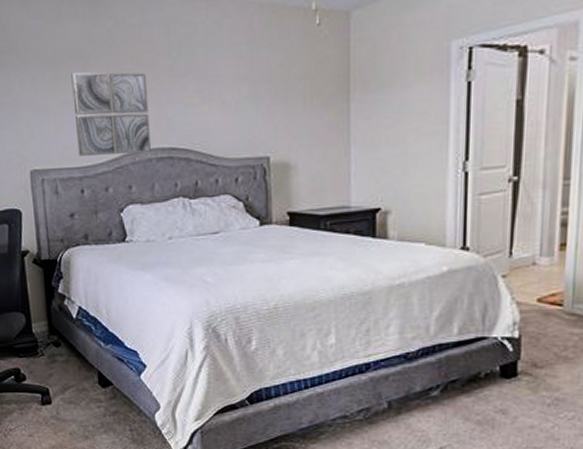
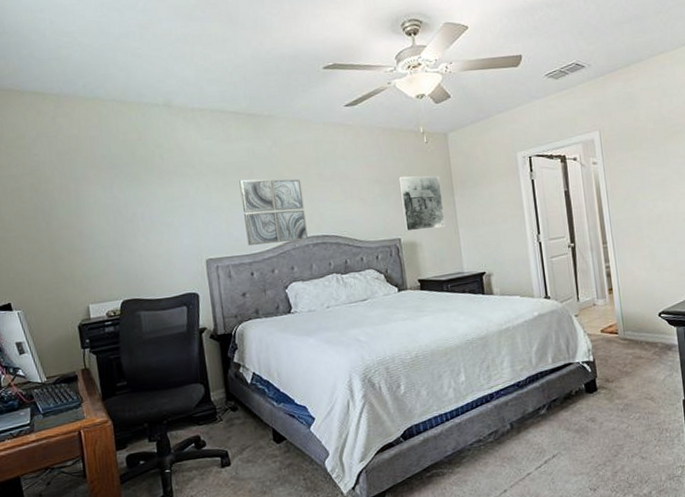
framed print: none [274,71,333,148] -> present [398,175,446,232]

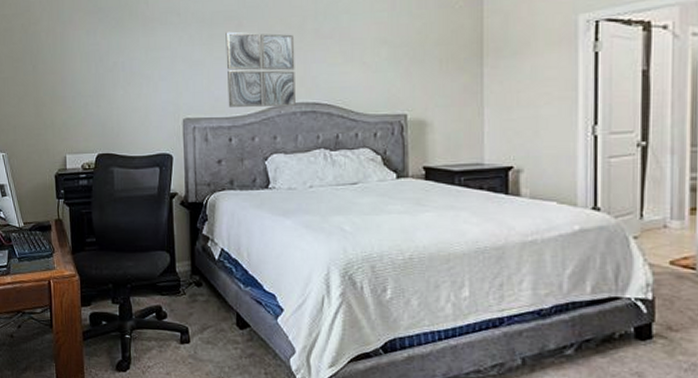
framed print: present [398,175,446,232] -> none [412,37,467,107]

